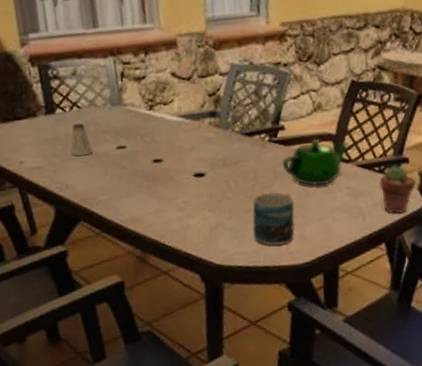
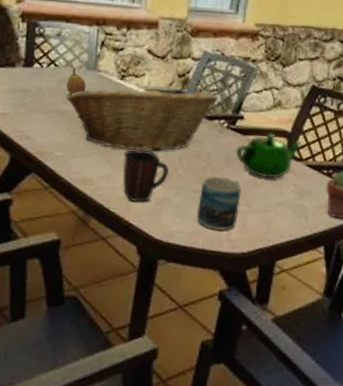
saltshaker: present [70,123,93,157] -> none [39,79,60,111]
fruit: none [94,106,115,135] -> present [66,68,86,95]
fruit basket: none [97,108,255,183] -> present [66,84,219,151]
mug: none [169,179,217,233] -> present [122,150,169,202]

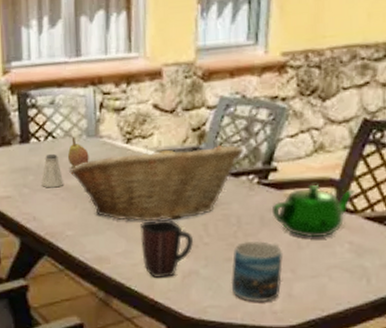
saltshaker: none [39,79,60,111] -> present [41,153,63,188]

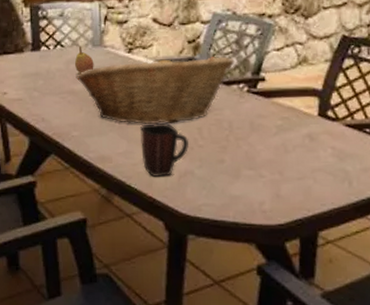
saltshaker: present [41,153,63,188] -> none [50,60,70,92]
mug: present [231,241,284,302] -> none [223,144,272,201]
teapot: present [271,184,356,238] -> none [260,93,337,143]

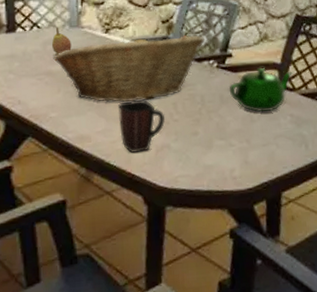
teapot: none [260,93,337,143] -> present [229,67,293,112]

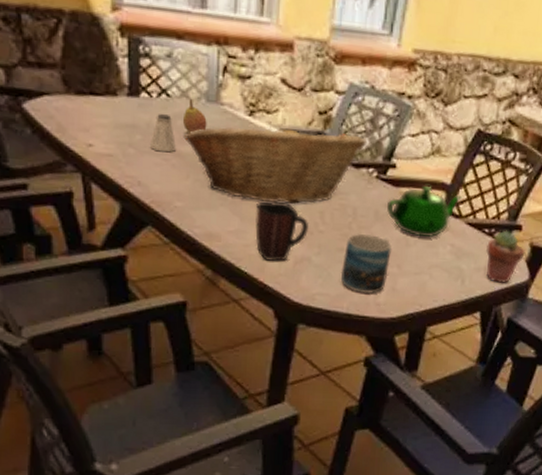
saltshaker: none [27,42,47,74] -> present [150,113,176,153]
mug: none [197,116,240,170] -> present [341,233,392,294]

